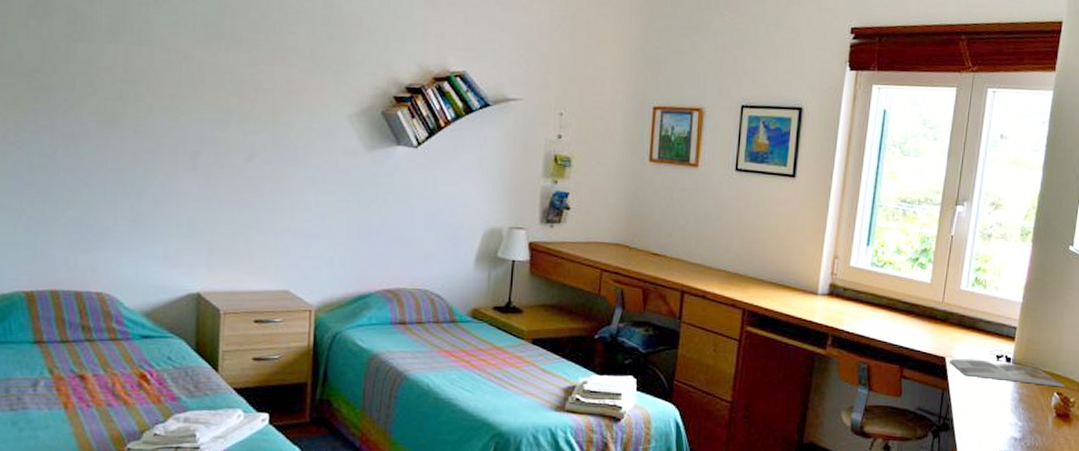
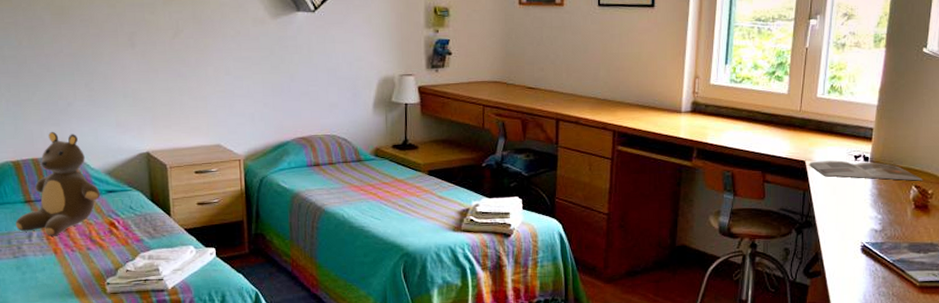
teddy bear: none [19,259,133,387] -> present [16,131,101,237]

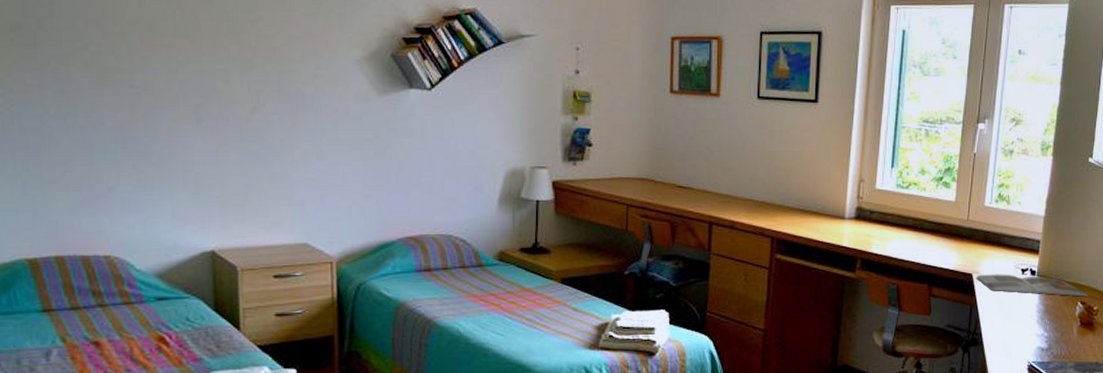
teddy bear: present [16,131,101,237] -> none [29,222,147,355]

